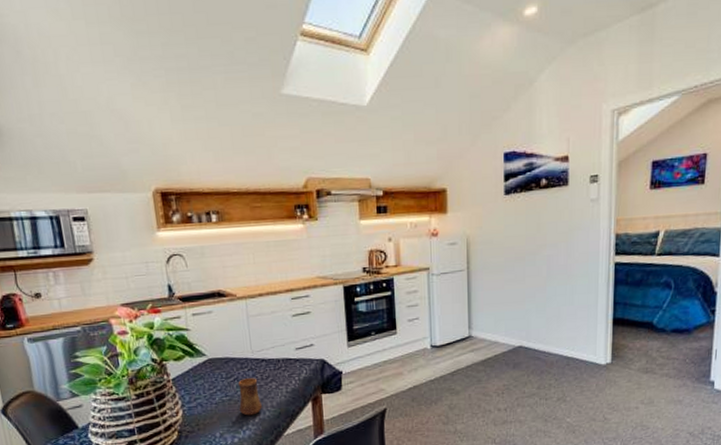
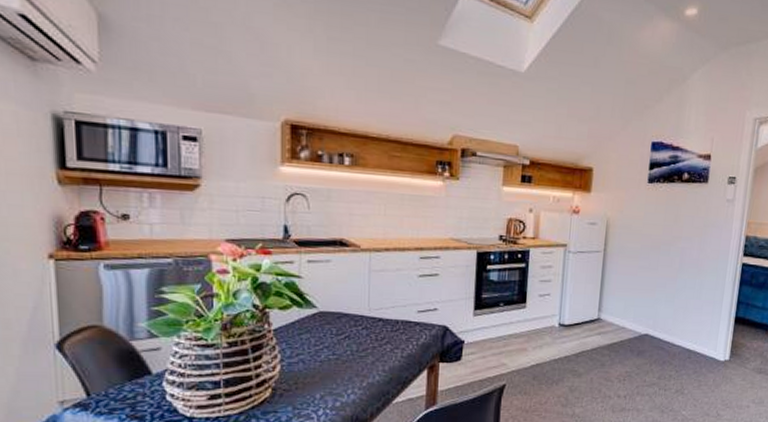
cup: present [238,378,262,416] -> none [345,337,372,378]

